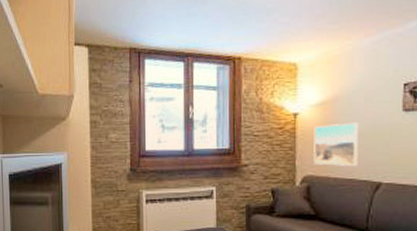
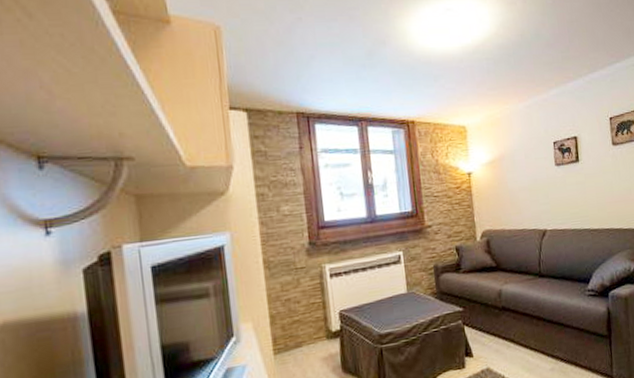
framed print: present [314,122,358,167] -> none [486,177,527,220]

